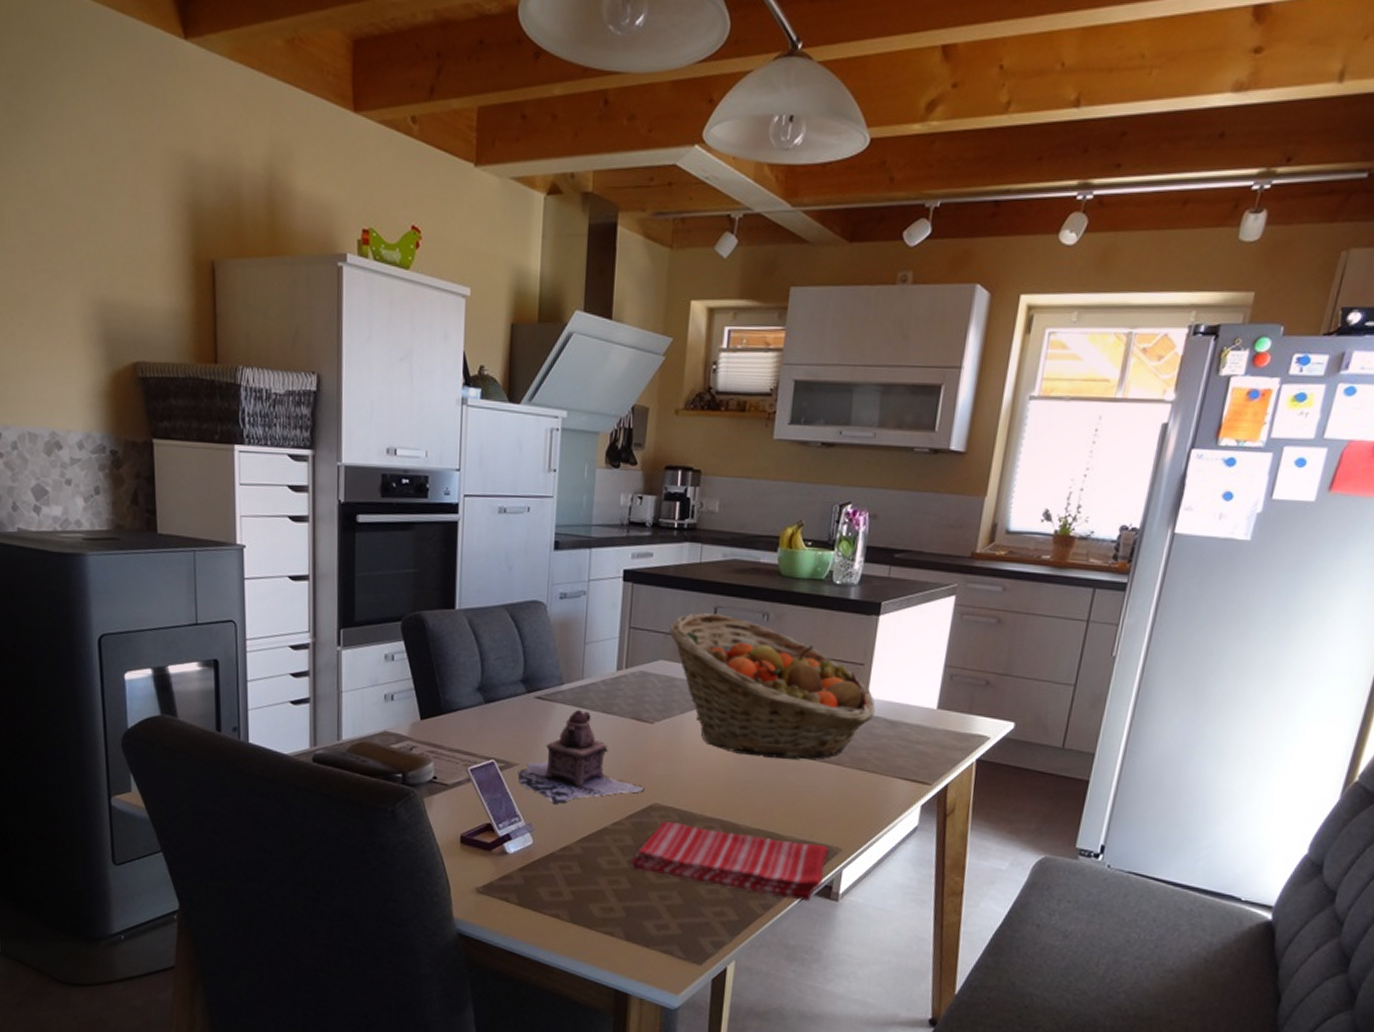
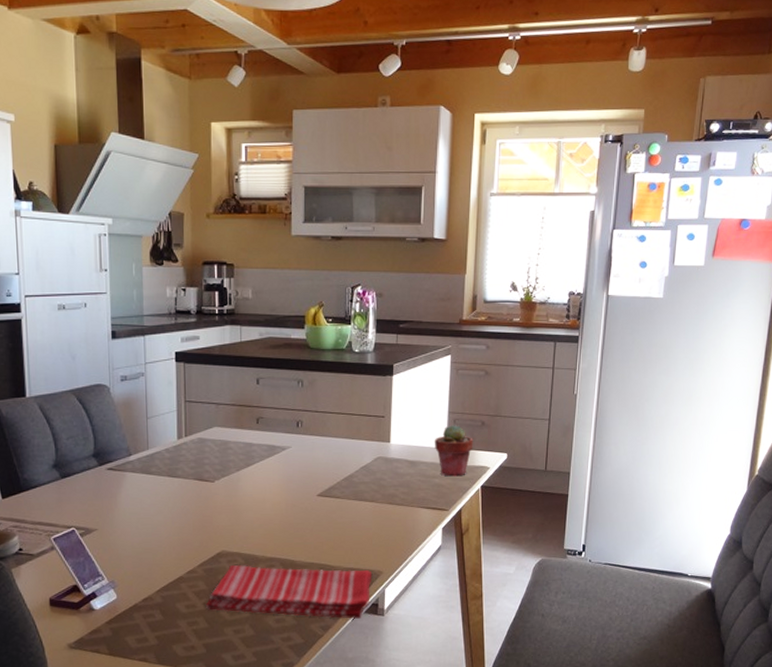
teapot: present [517,710,645,804] -> none [97,477,212,561]
fruit basket: present [669,613,875,760] -> none [220,384,397,502]
potted succulent: none [922,680,973,745] -> present [434,424,473,477]

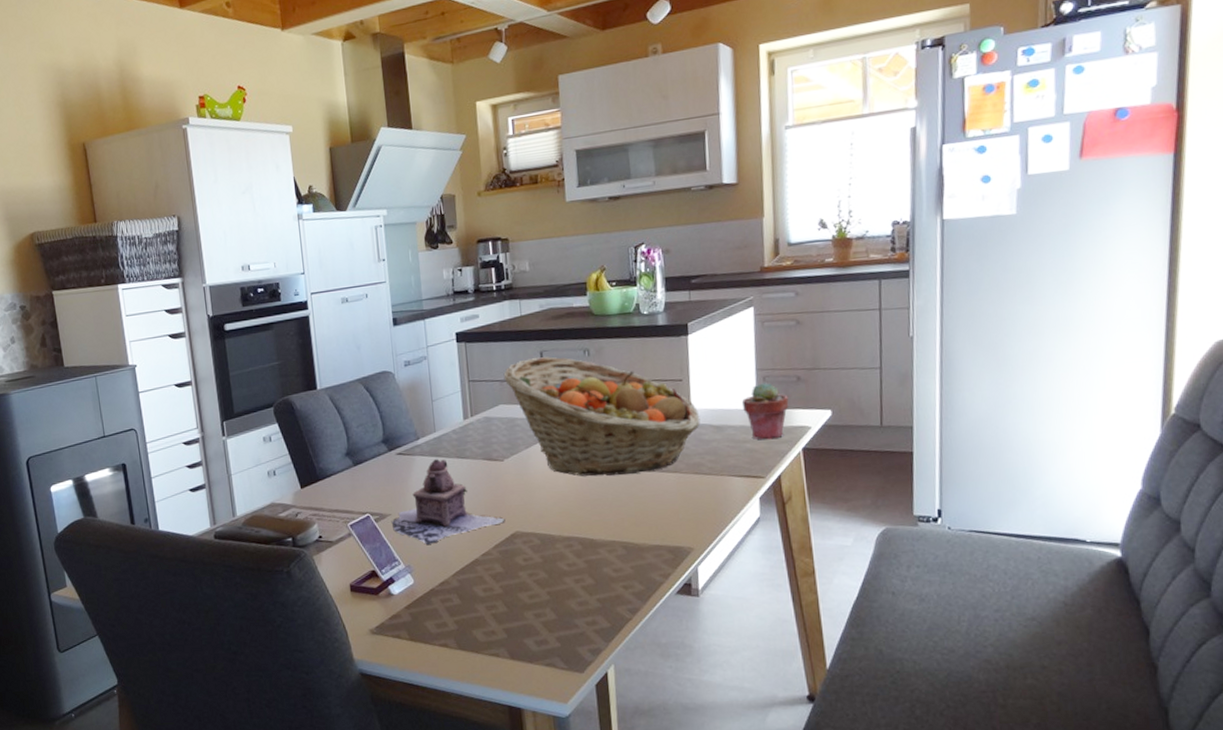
teapot: none [97,477,212,561] -> present [391,459,505,544]
dish towel: present [206,565,373,620] -> none [504,545,683,602]
fruit basket: none [220,384,397,502] -> present [503,356,700,477]

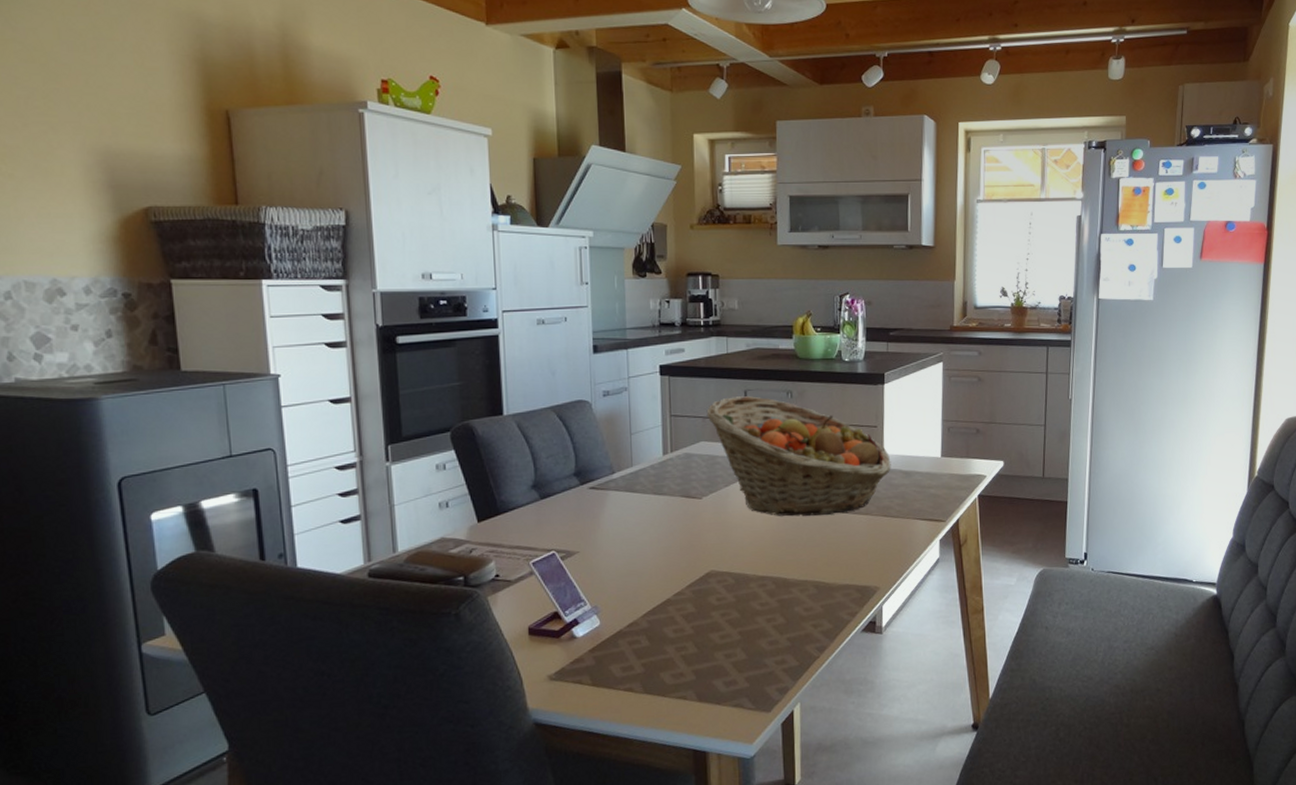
teapot: present [391,459,505,544] -> none [579,495,700,584]
potted succulent: present [741,382,789,440] -> none [928,432,969,486]

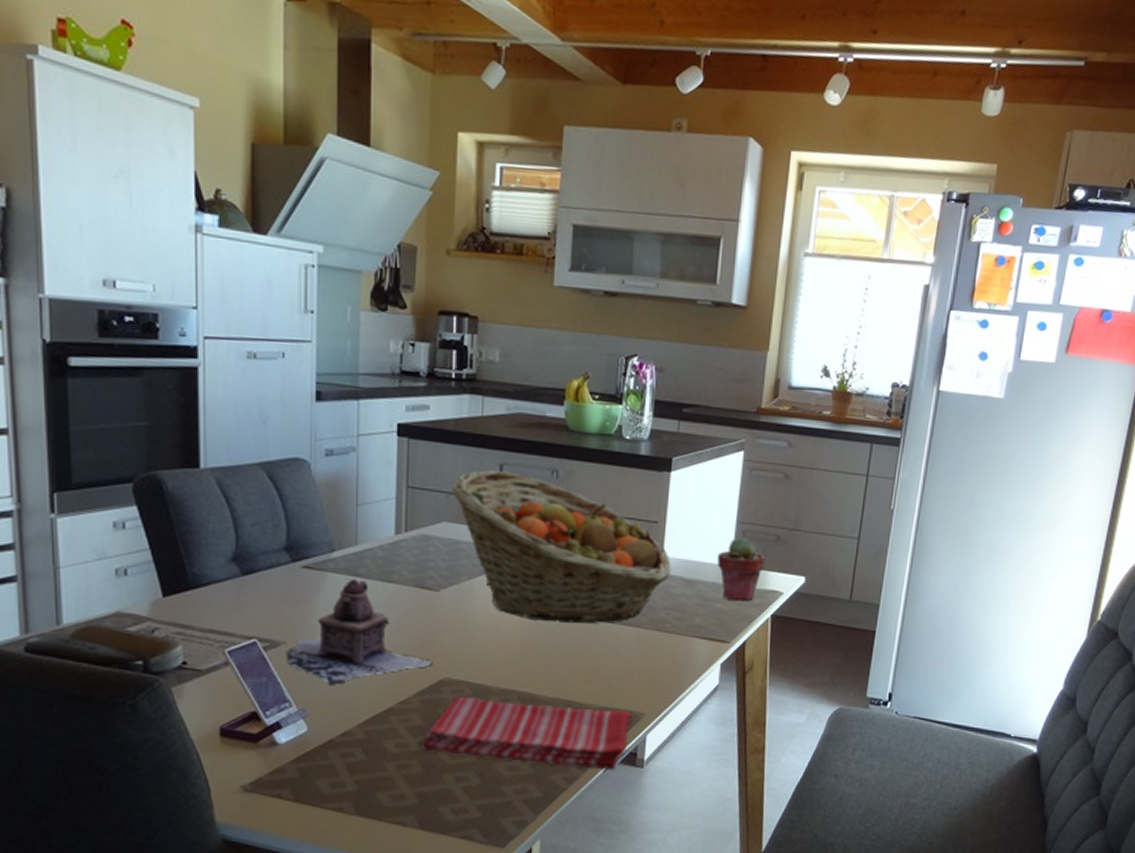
teapot: none [579,495,700,584] -> present [285,580,433,684]
dish towel: none [695,585,869,640] -> present [422,697,632,772]
potted succulent: none [928,432,969,486] -> present [717,537,765,602]

